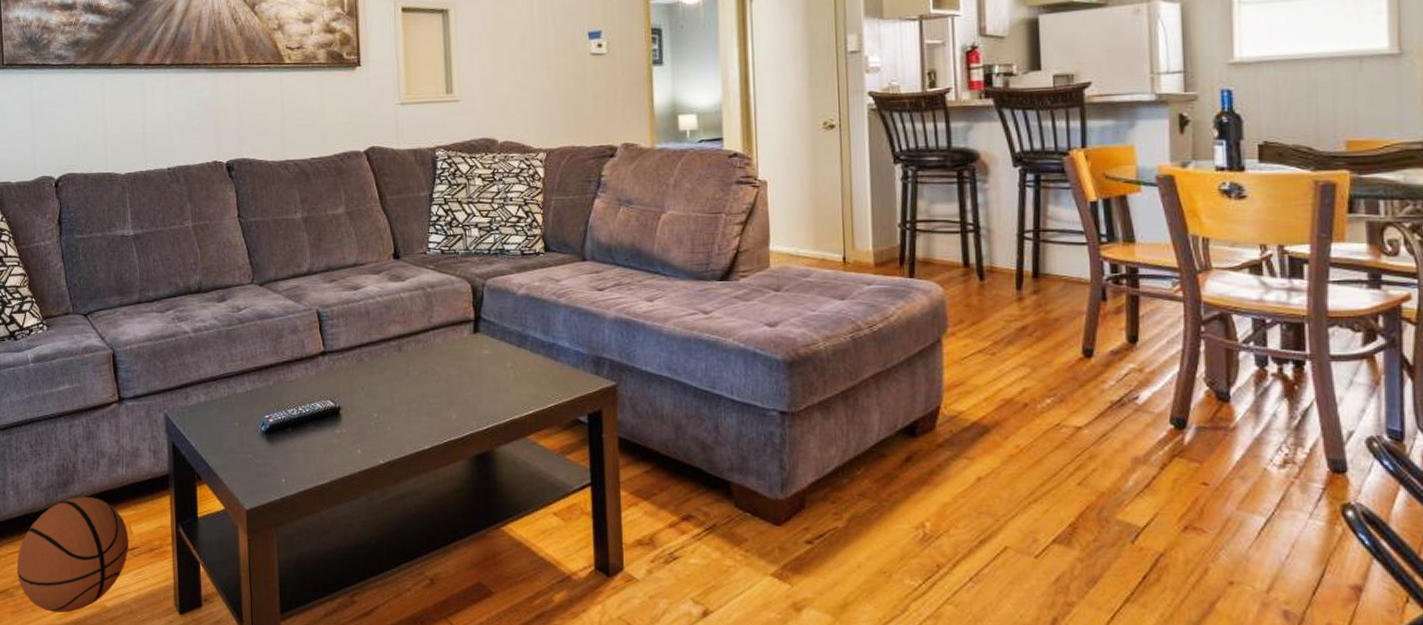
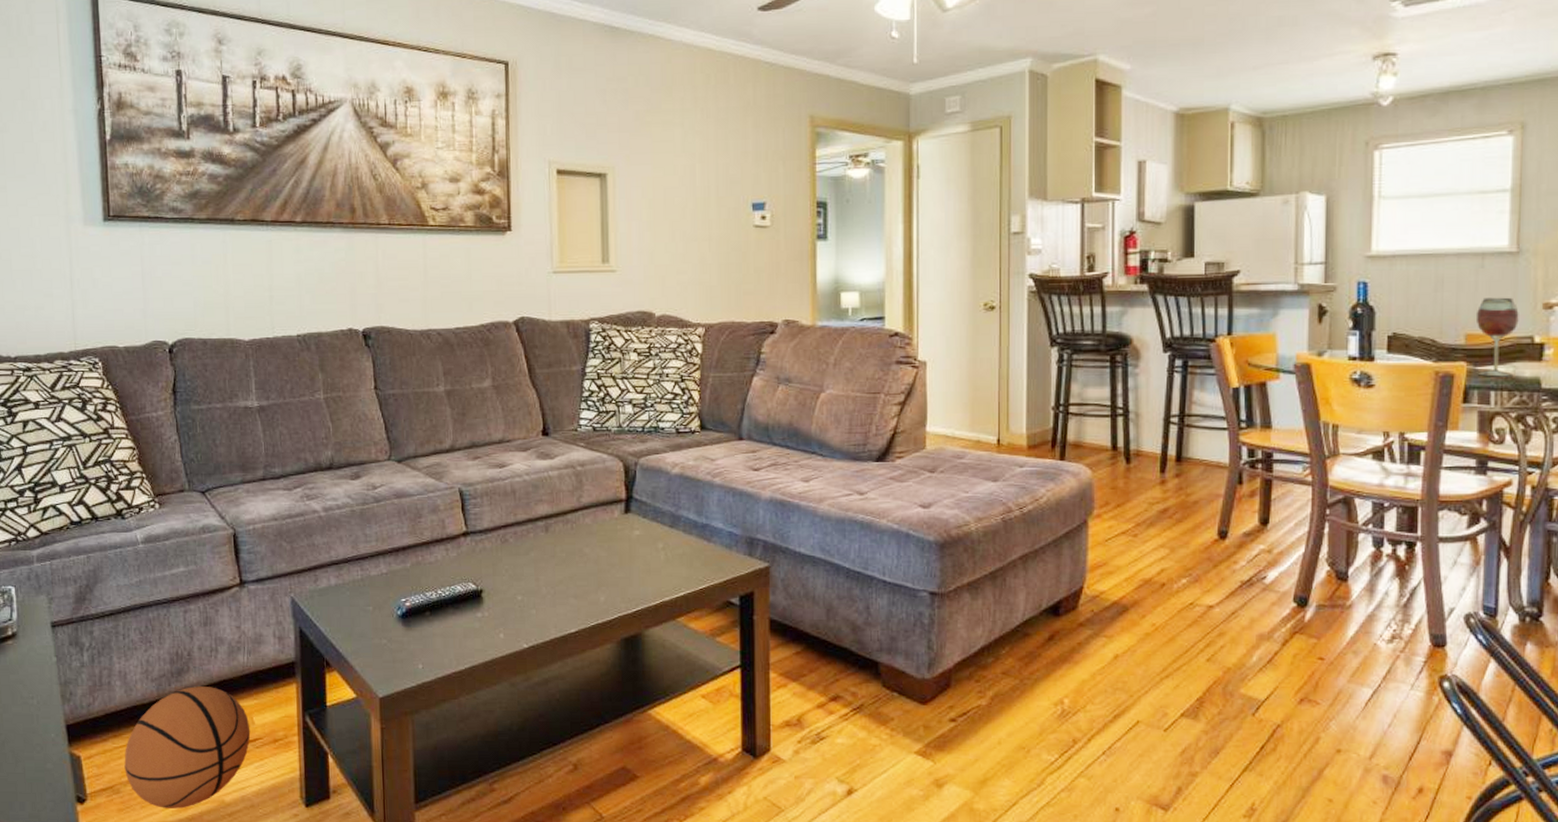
wineglass: none [1356,101,1406,185] -> present [1475,297,1519,377]

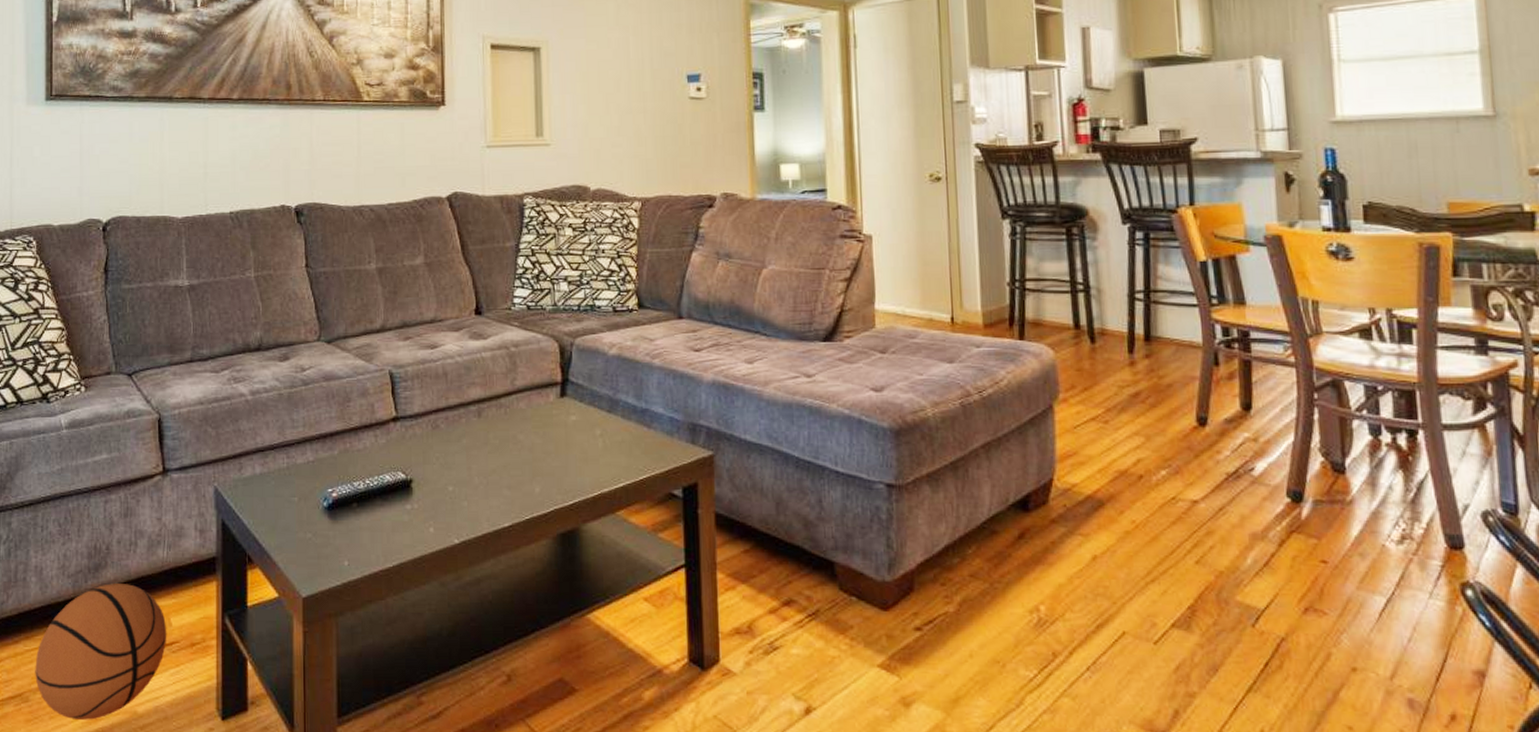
wineglass: present [1475,297,1519,377] -> none [1456,163,1506,249]

